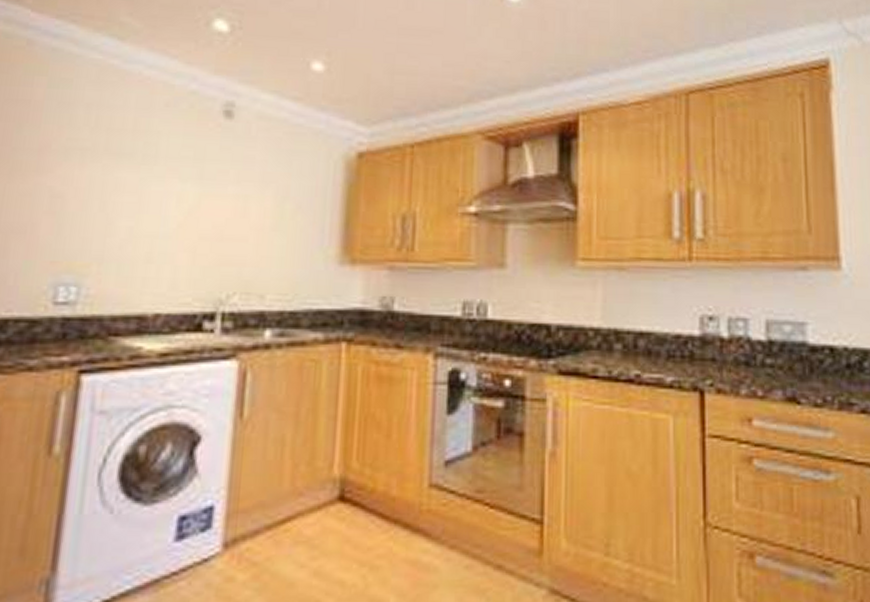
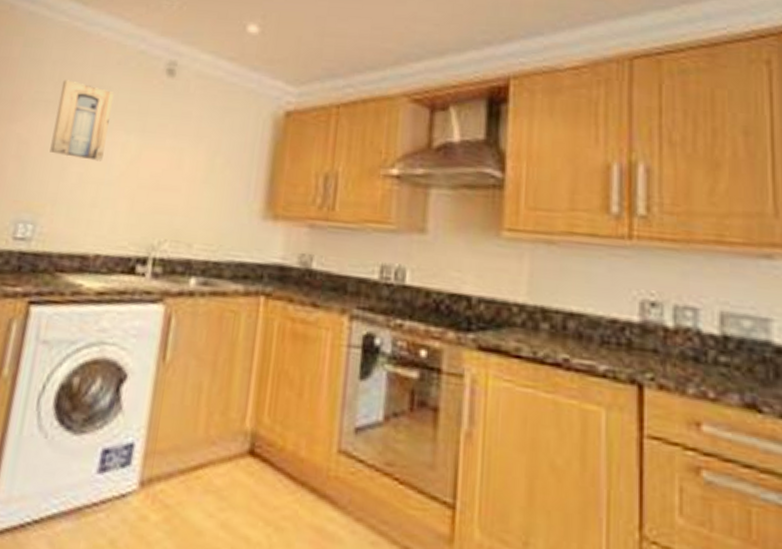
wall art: none [90,124,163,213] -> present [49,80,114,161]

